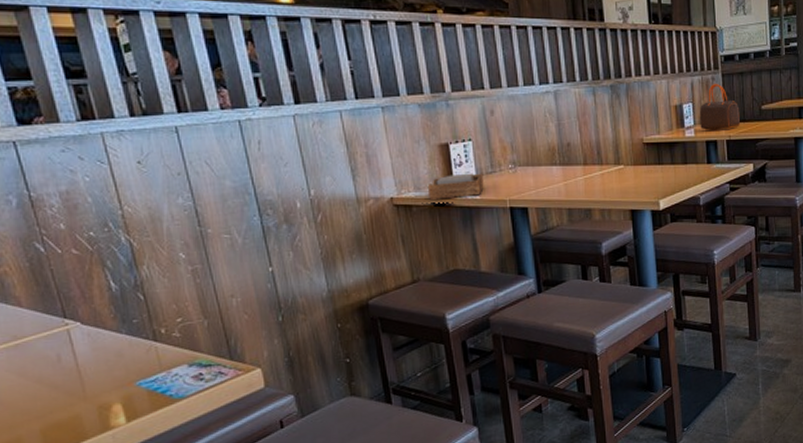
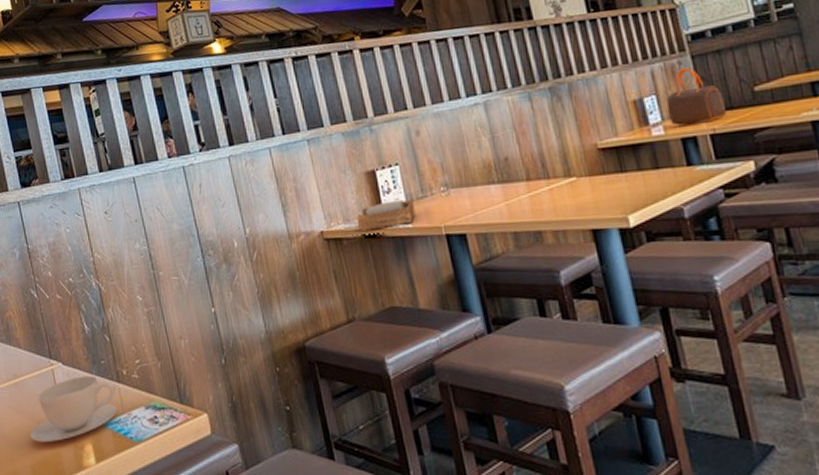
teacup: none [39,335,154,406] -> present [31,375,117,442]

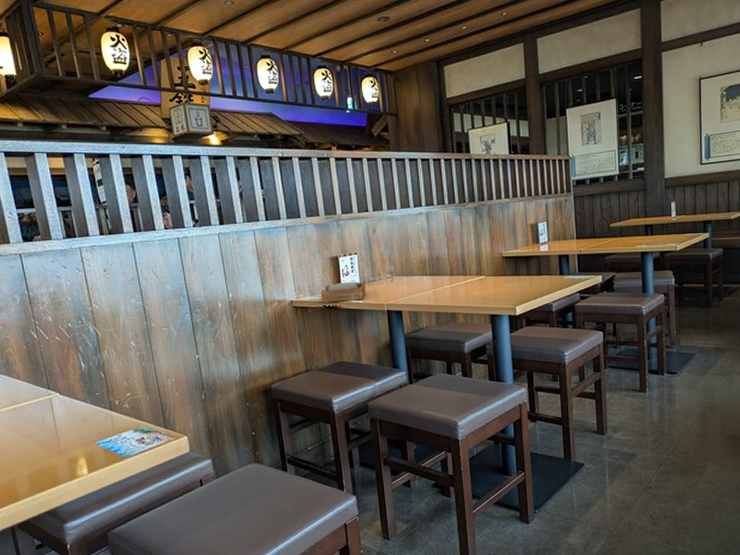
teacup: present [31,375,117,442] -> none [28,404,109,456]
handbag: present [667,67,726,126] -> none [553,204,590,246]

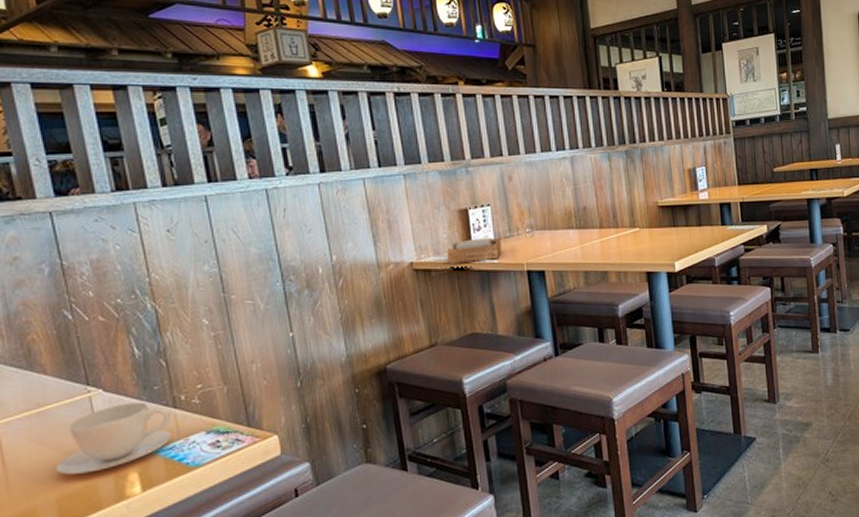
teacup: none [28,404,109,456] -> present [57,402,171,475]

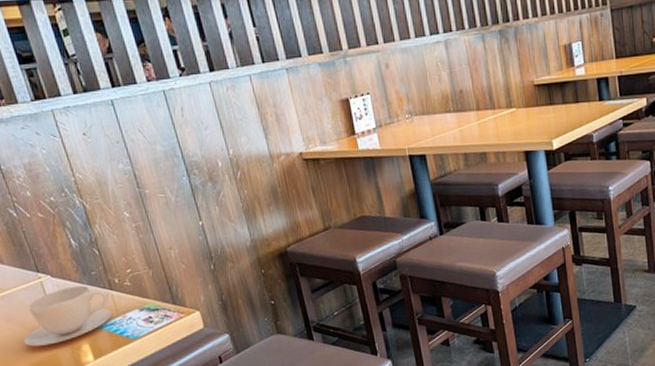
napkin holder: present [446,237,502,264] -> none [332,125,384,152]

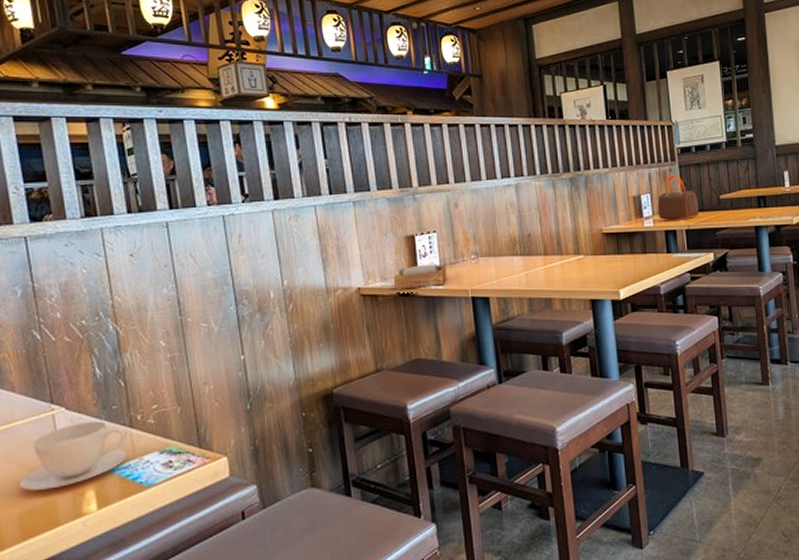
napkin holder: none [332,125,384,152] -> present [393,263,447,290]
handbag: none [589,19,631,68] -> present [658,174,698,220]

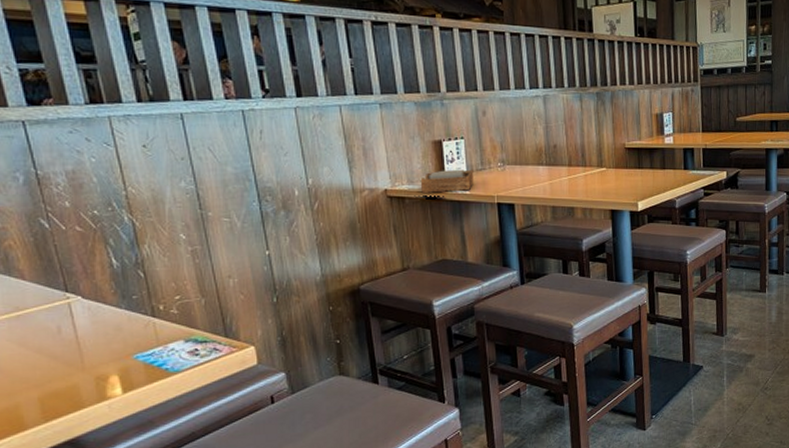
teacup: present [20,420,127,490] -> none [38,310,151,375]
handbag: present [658,174,698,220] -> none [679,94,716,139]

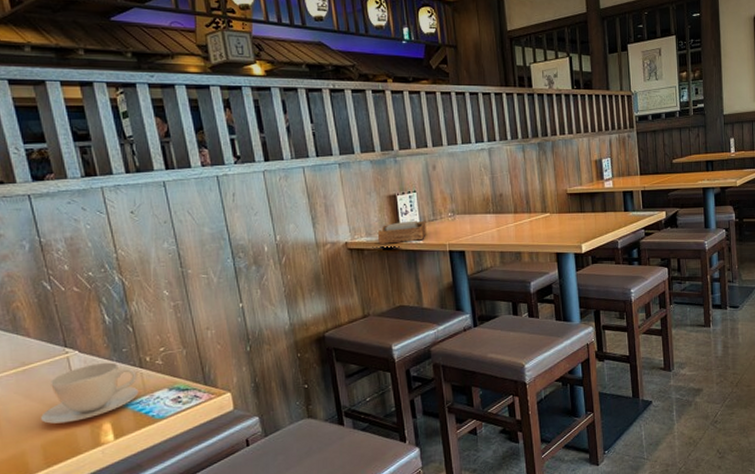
teacup: none [38,310,151,375] -> present [41,362,139,424]

